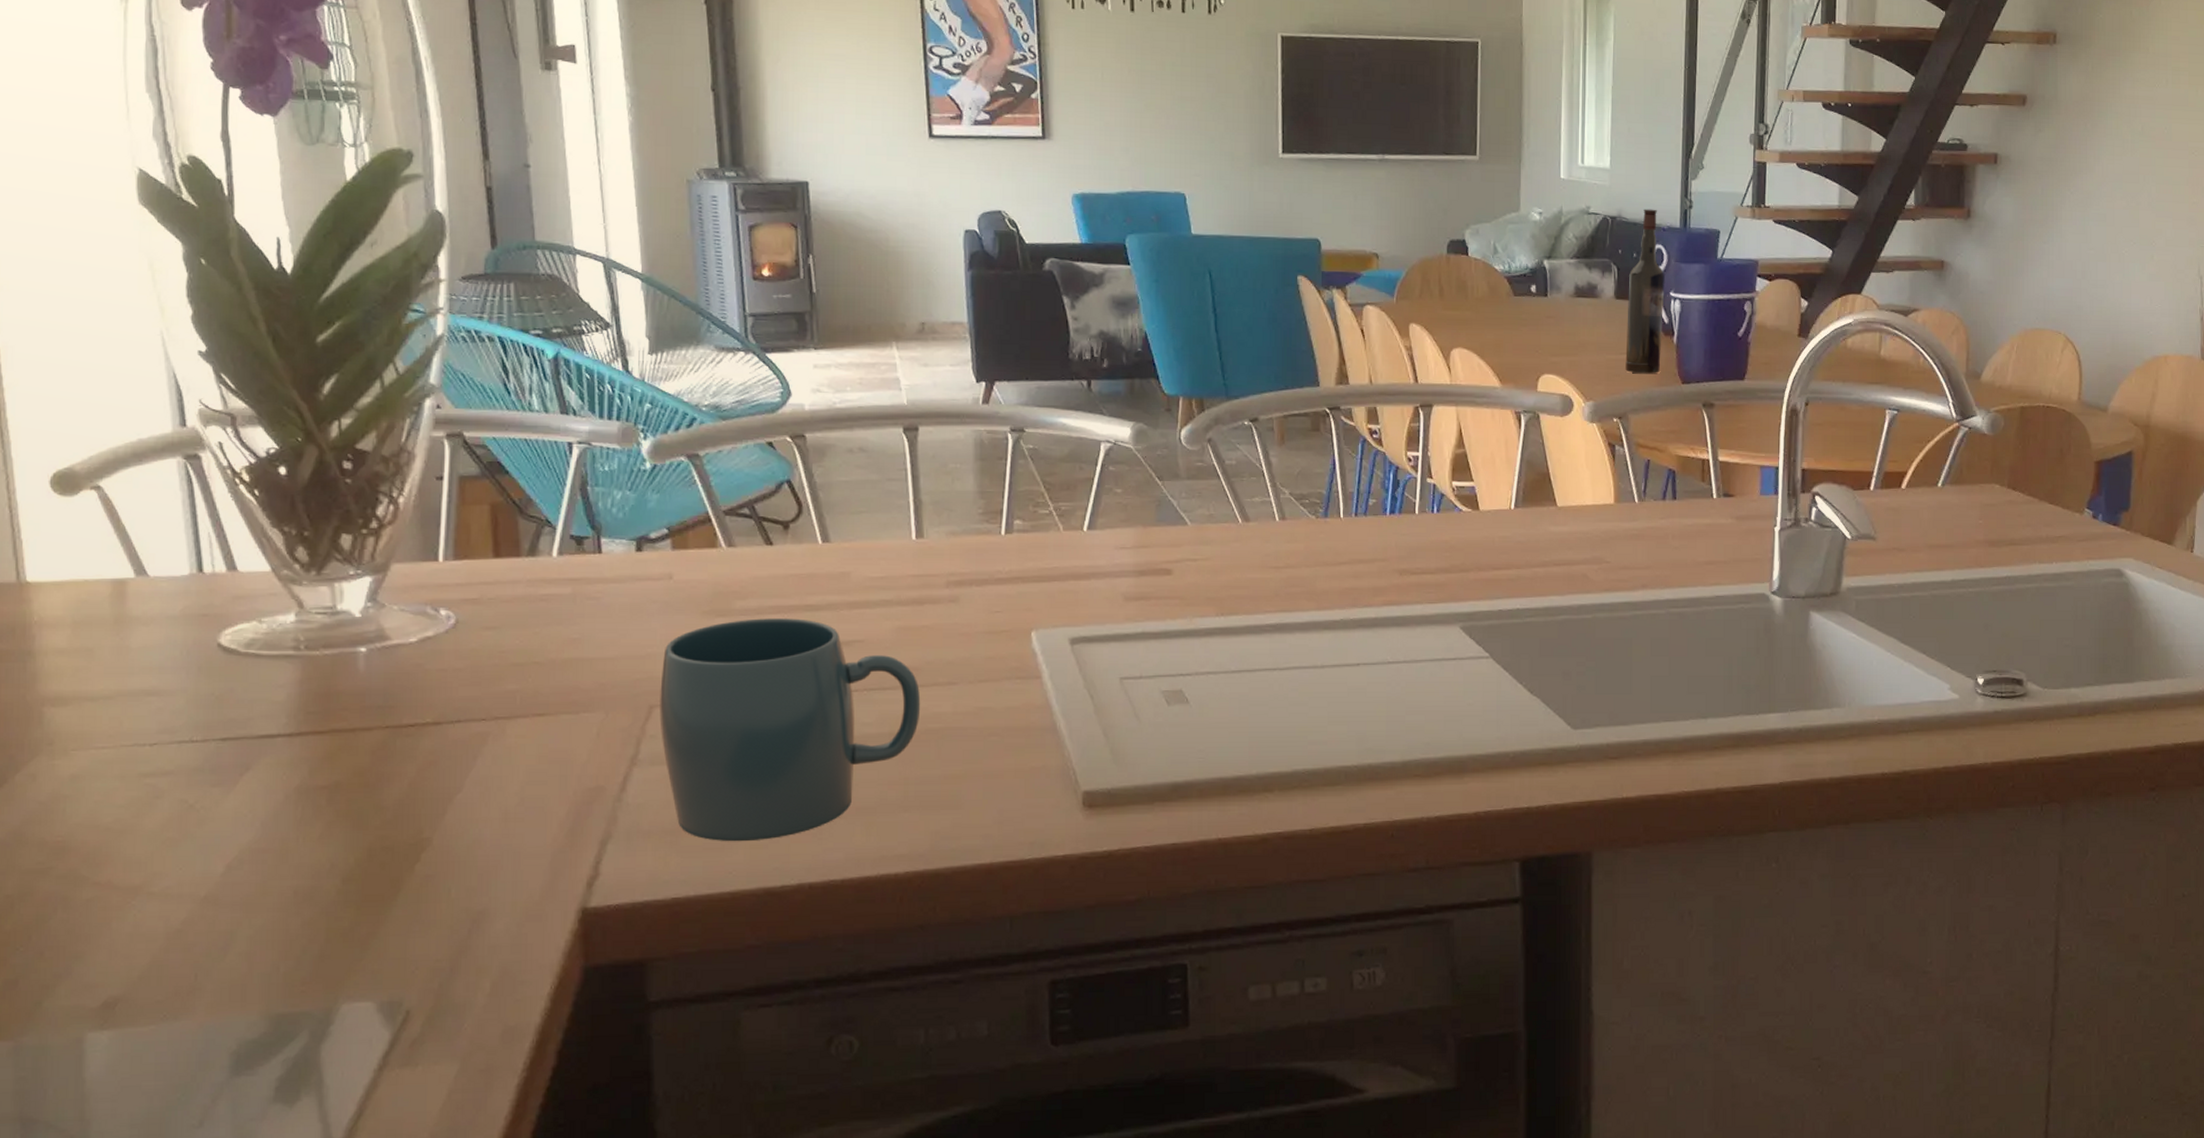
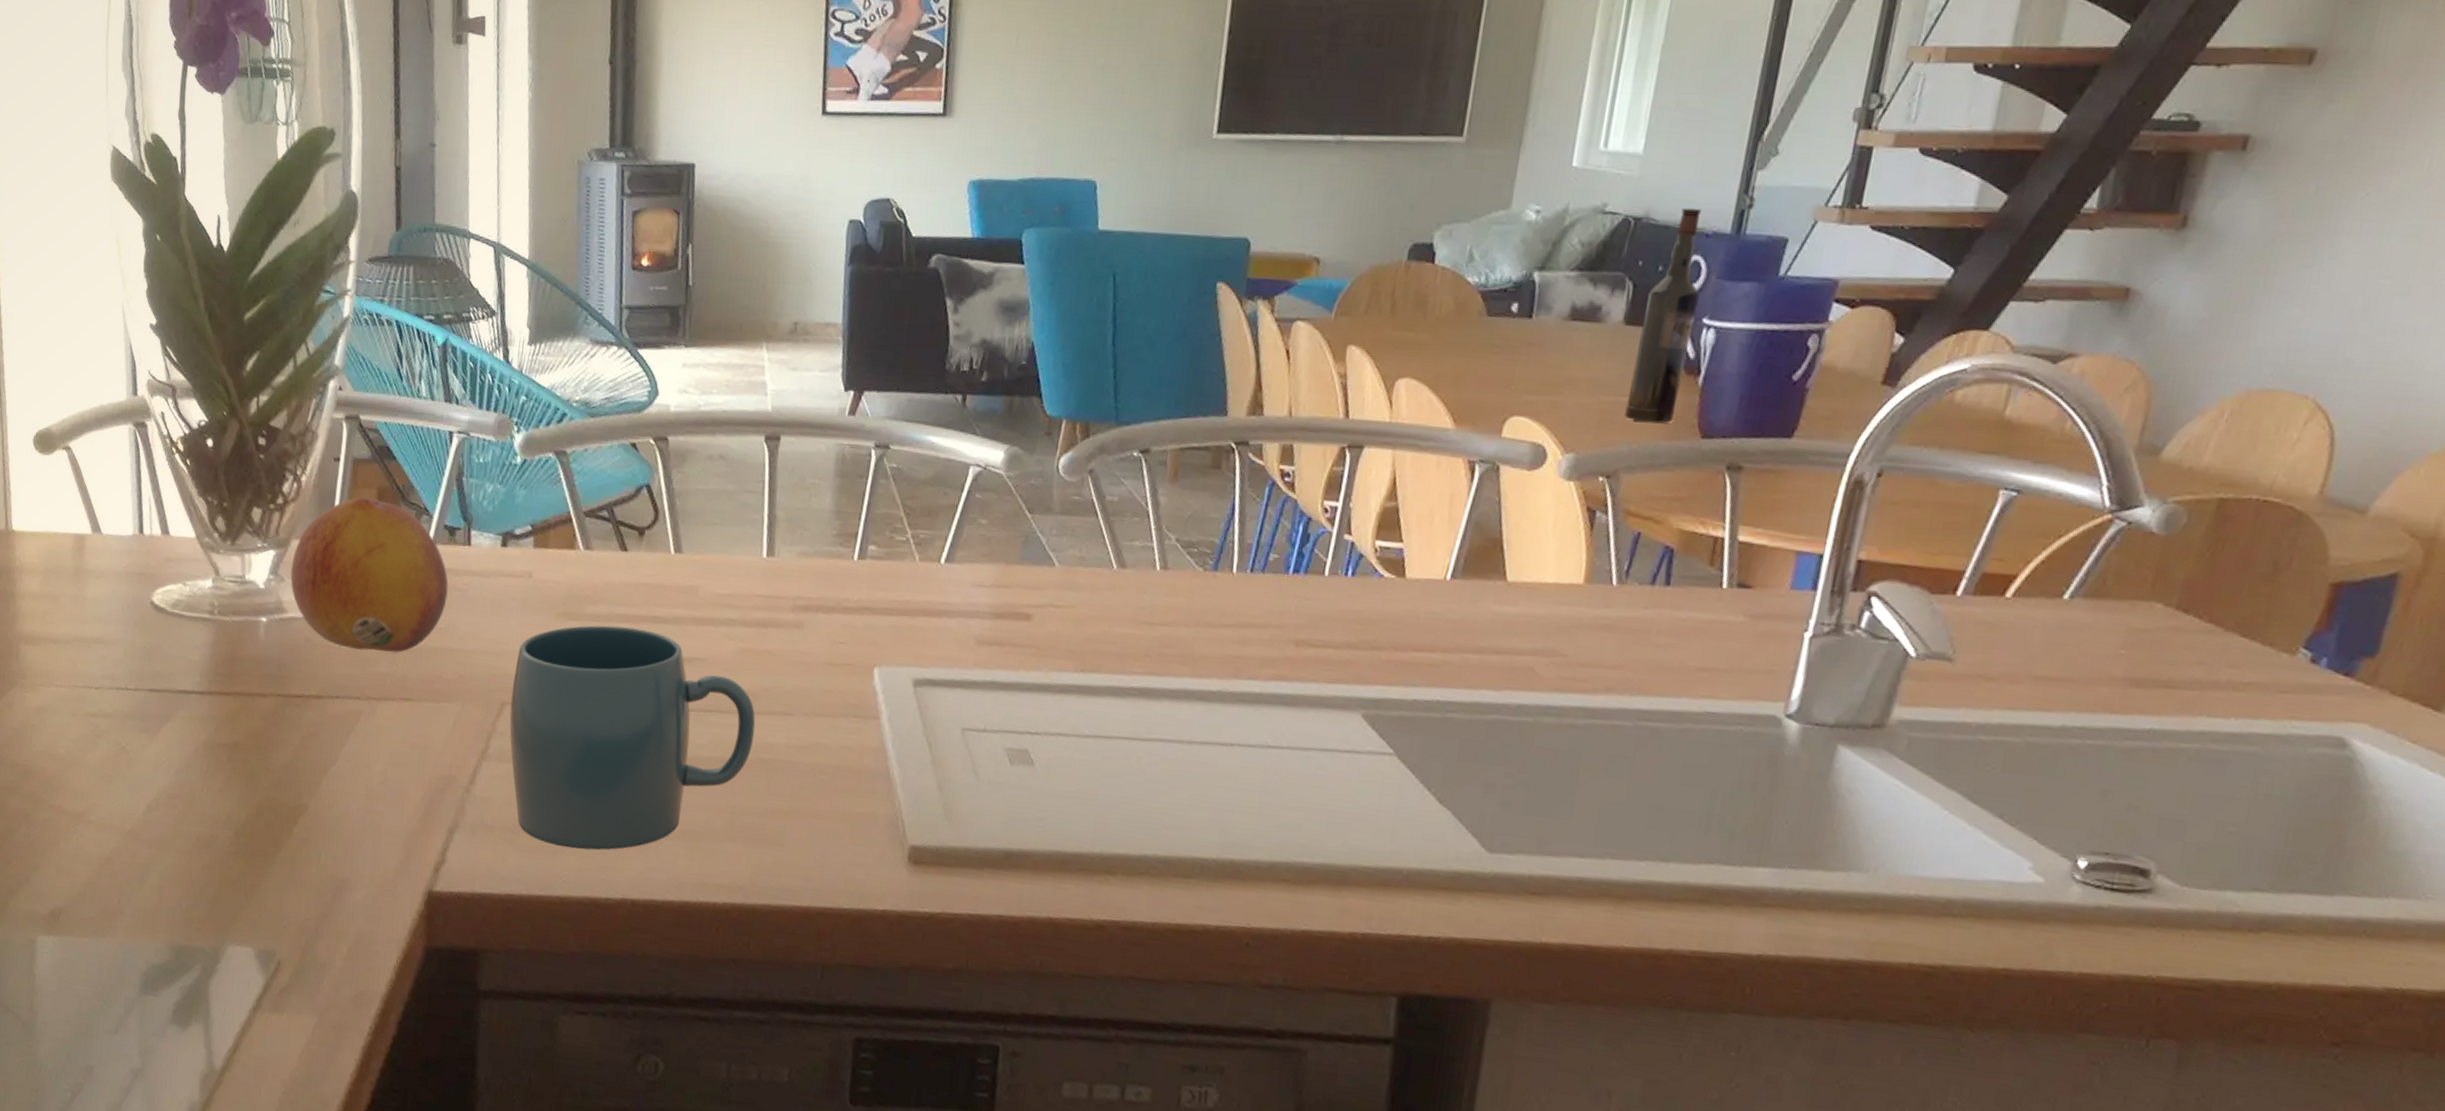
fruit: none [392,515,580,669] -> present [290,497,449,653]

